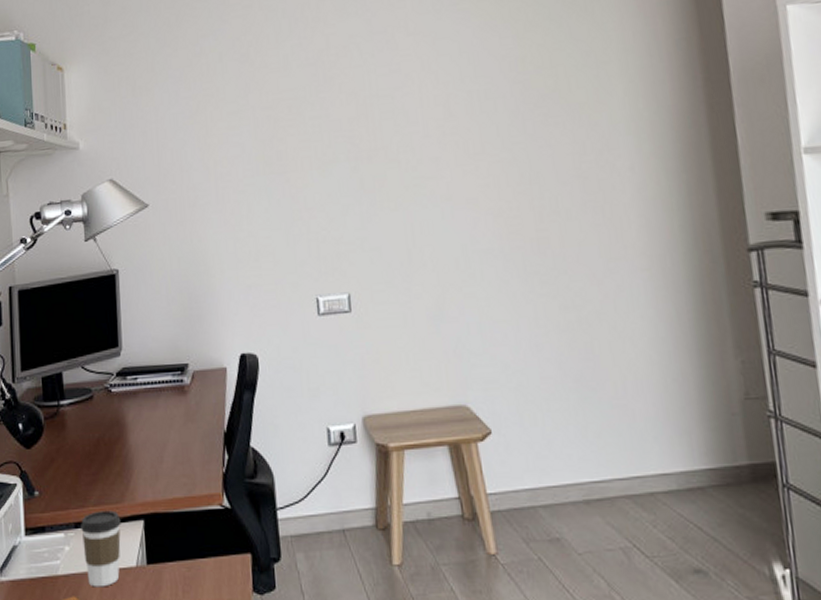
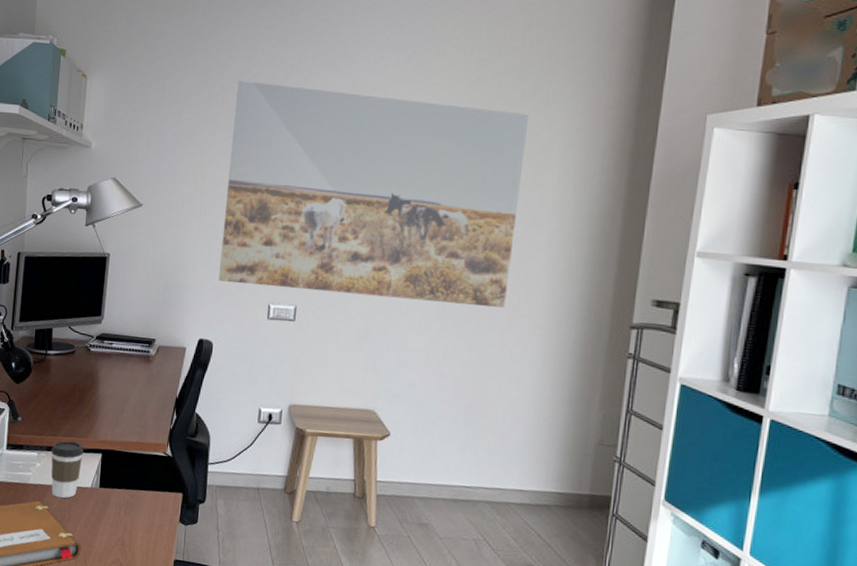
wall art: none [237,25,596,279] -> present [219,81,529,309]

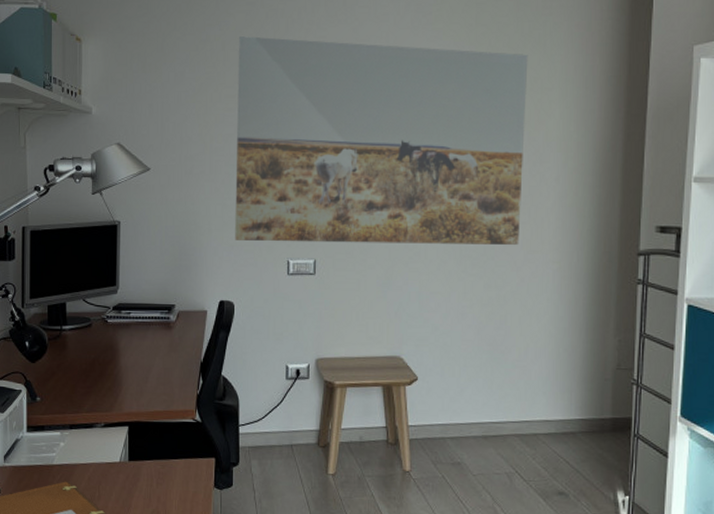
coffee cup: present [51,440,84,499] -> none [75,416,109,476]

